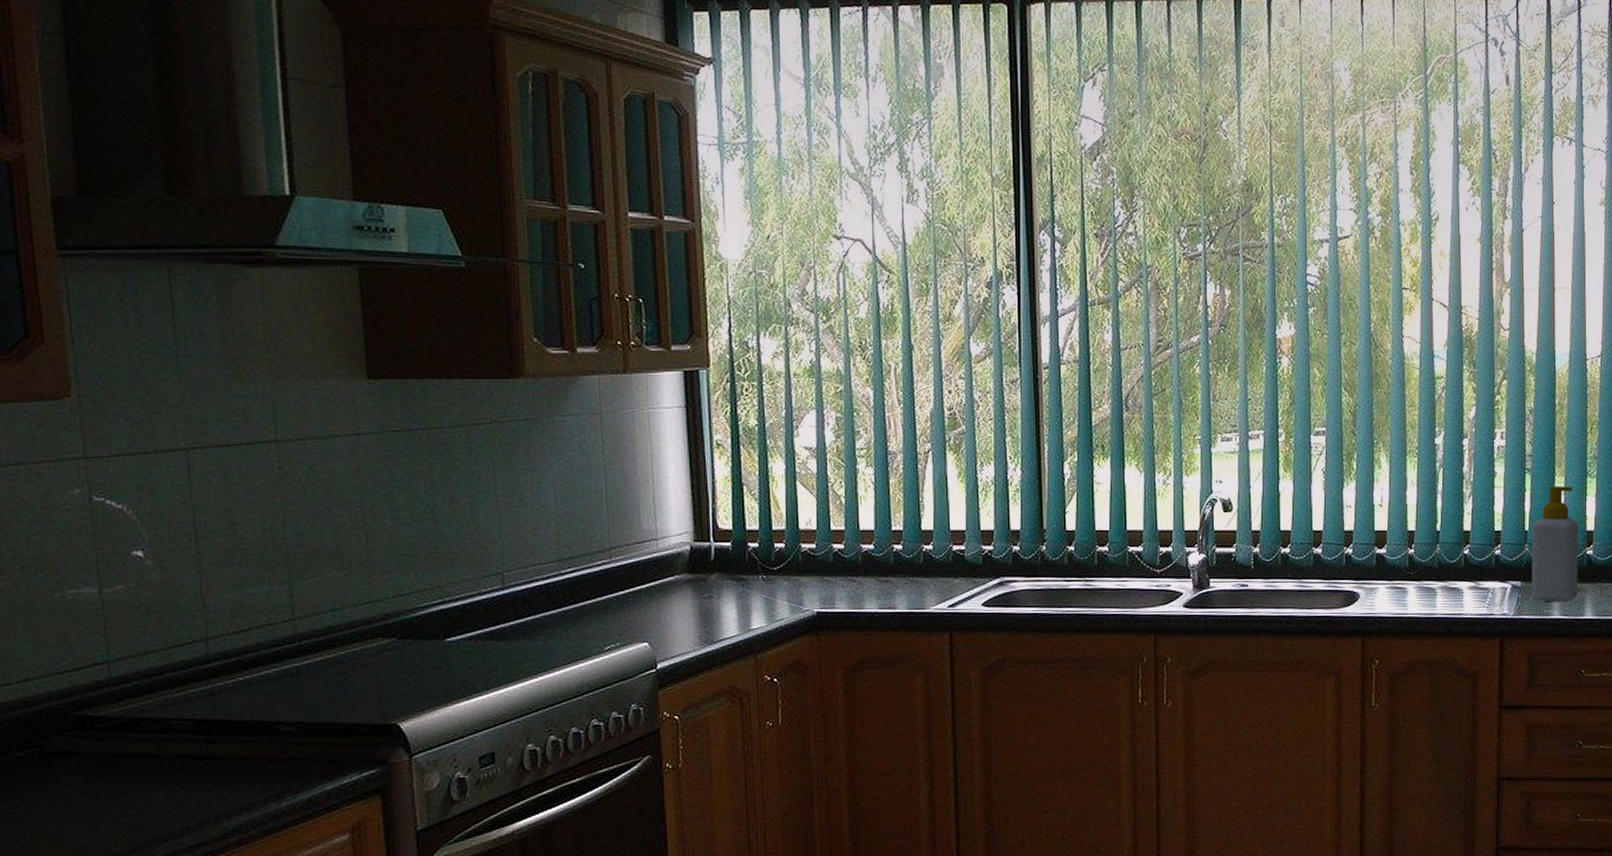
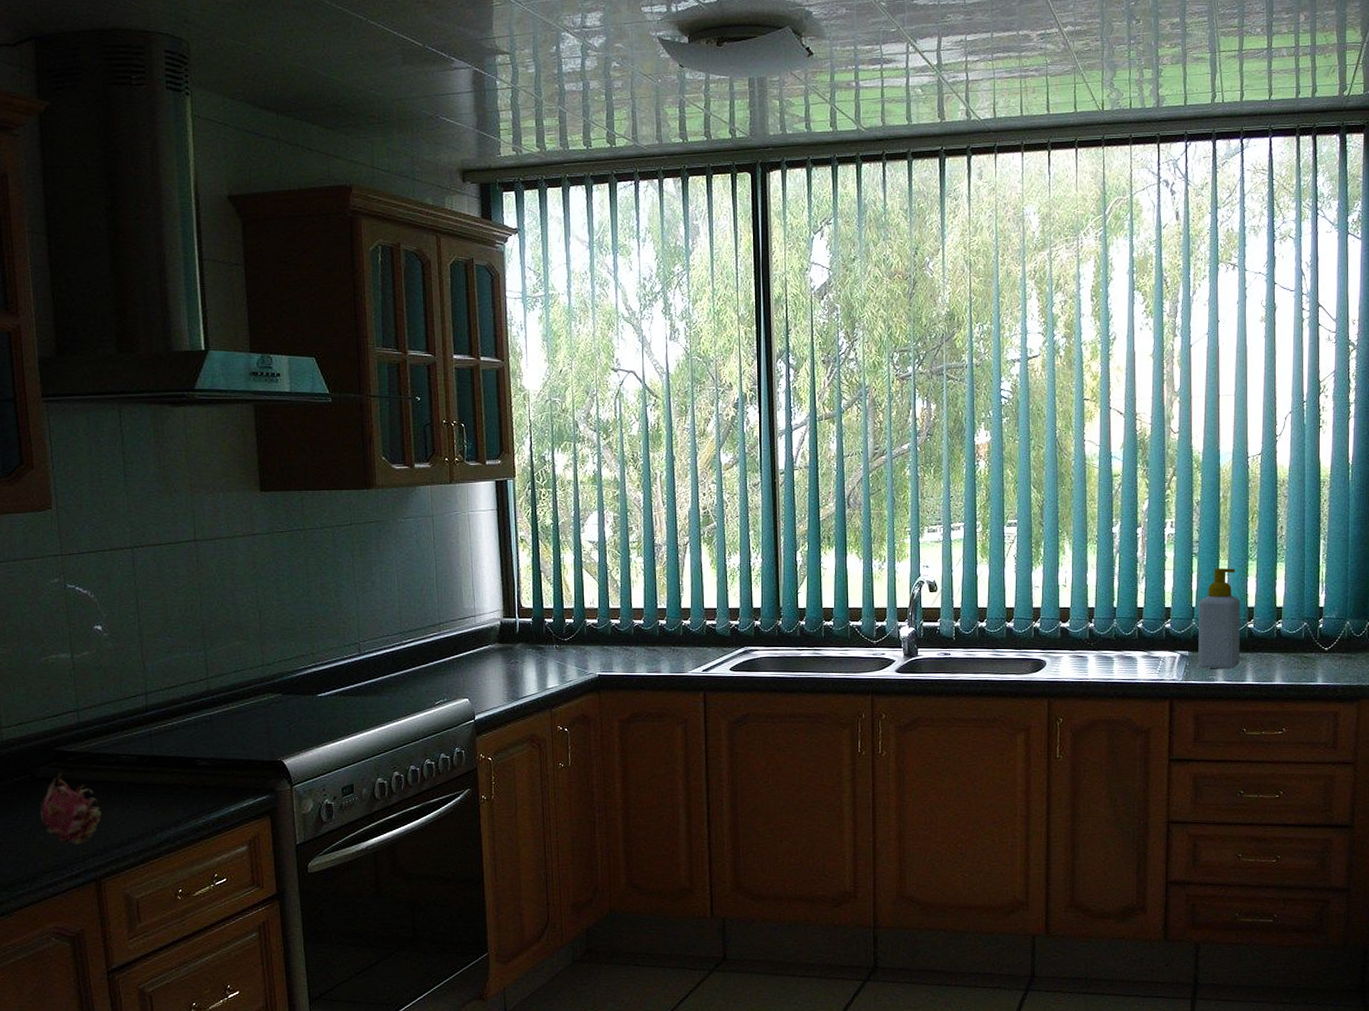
fruit: none [53,742,143,840] -> present [40,771,102,845]

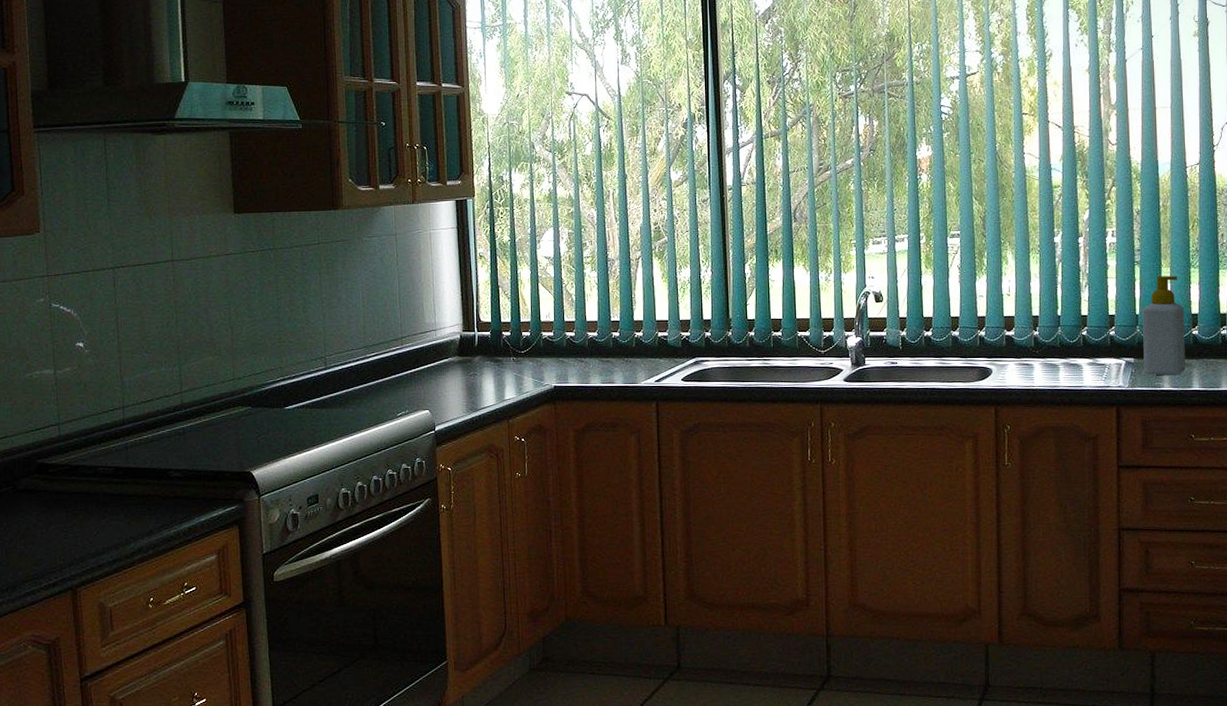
fruit: present [40,771,102,845] -> none [21,483,79,555]

